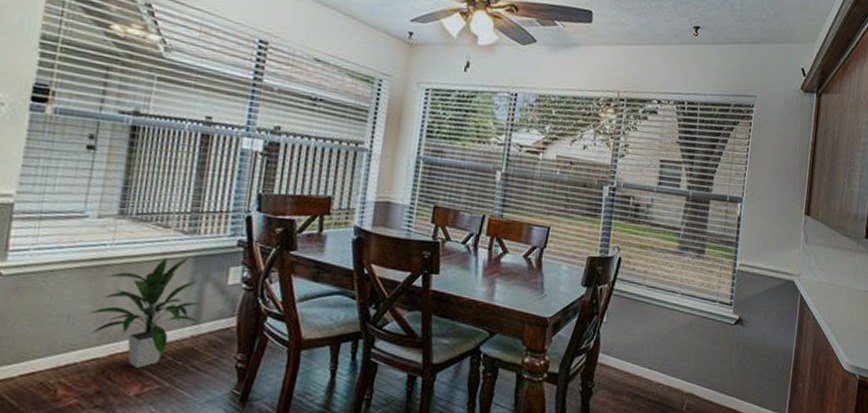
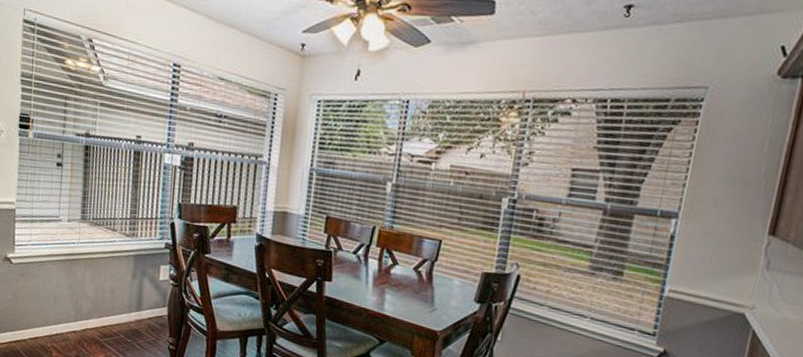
indoor plant: present [86,256,200,368] -> none [65,255,140,342]

